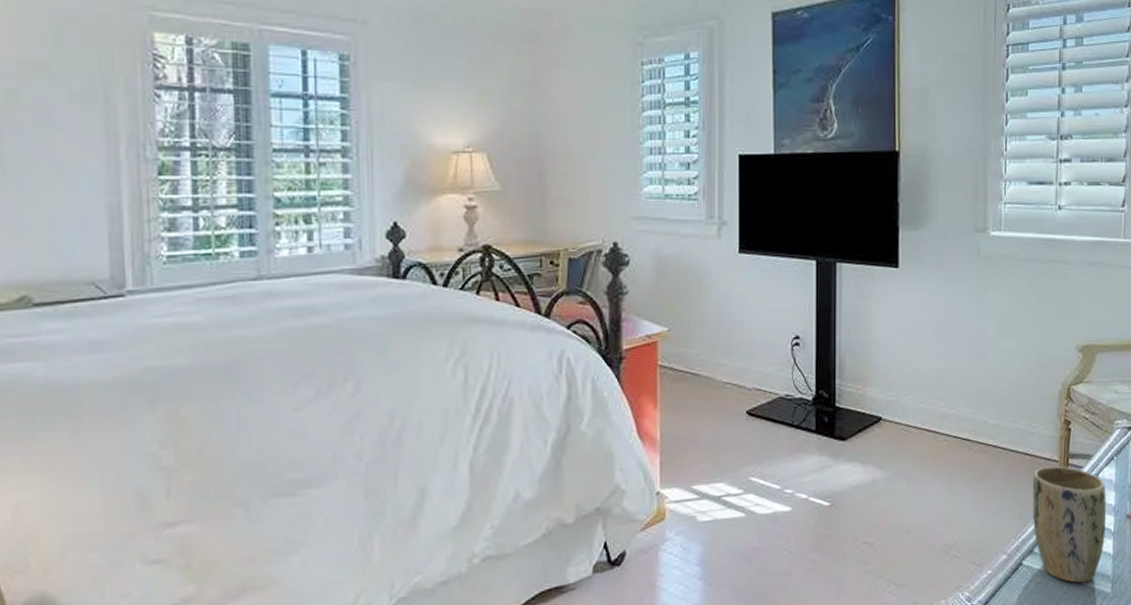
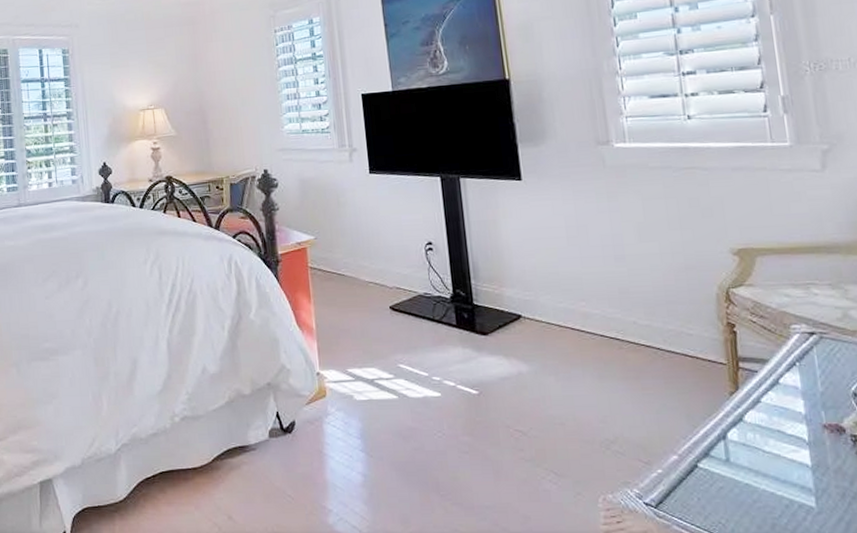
plant pot: present [1032,466,1107,583] -> none [697,369,799,493]

